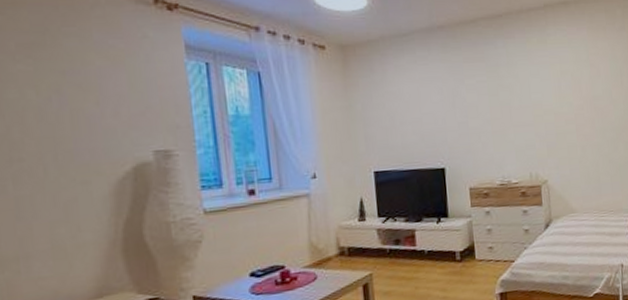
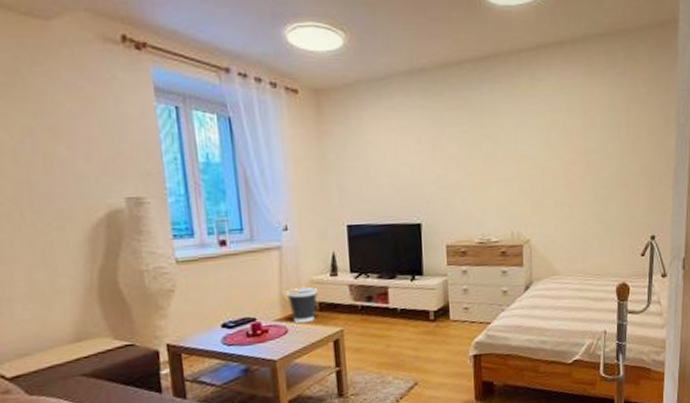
wastebasket: none [315,233,347,269] -> present [286,287,319,323]

